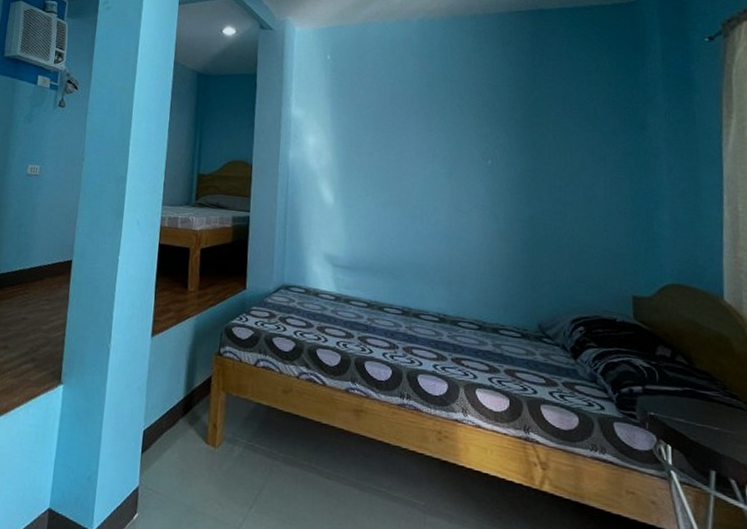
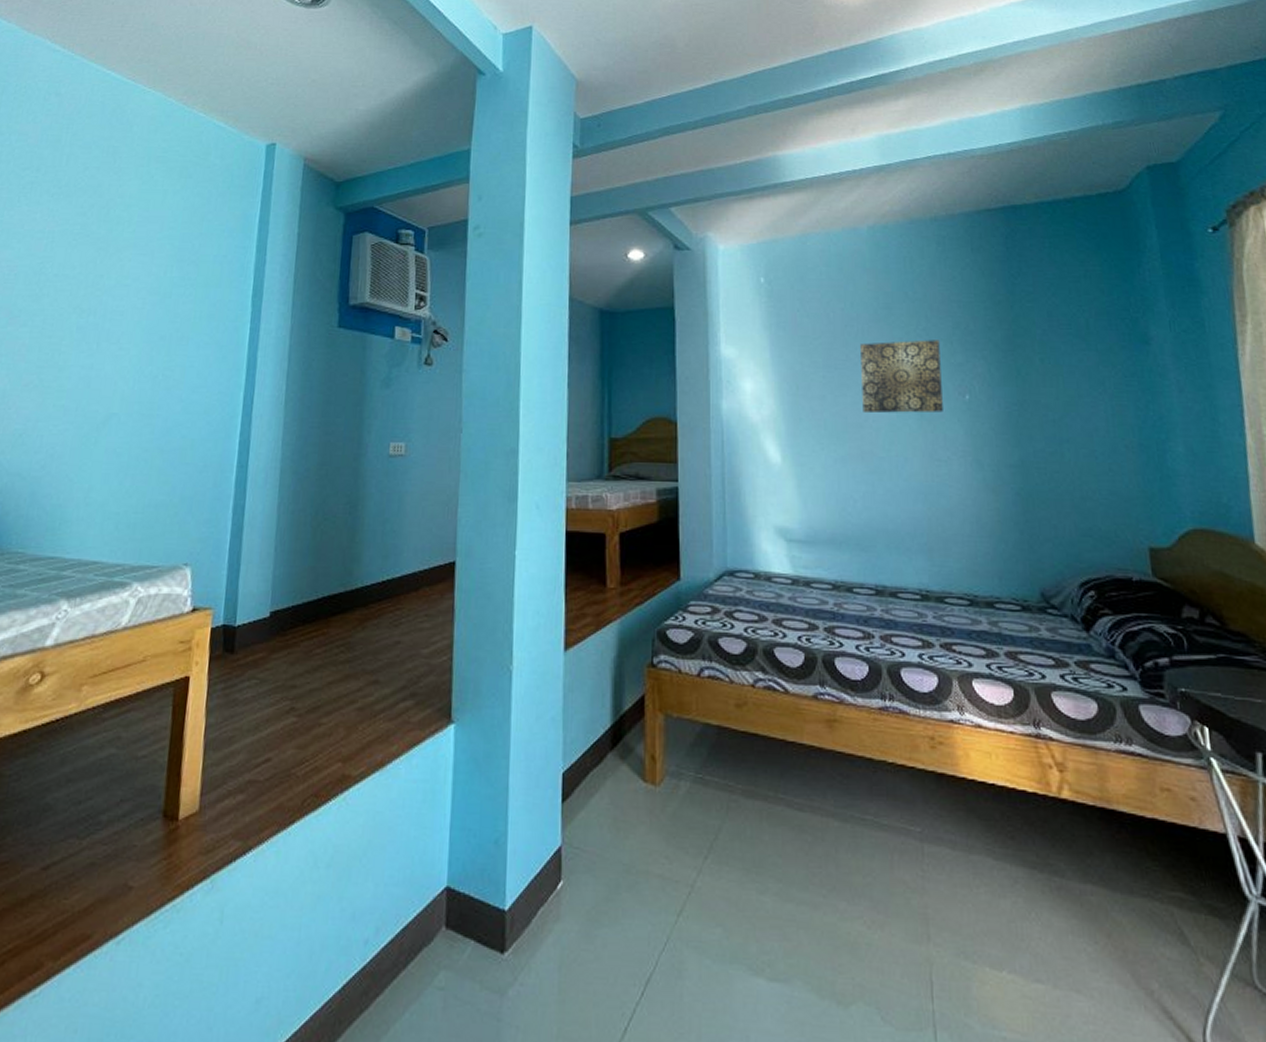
wall art: none [402,113,470,173] -> present [860,340,943,414]

